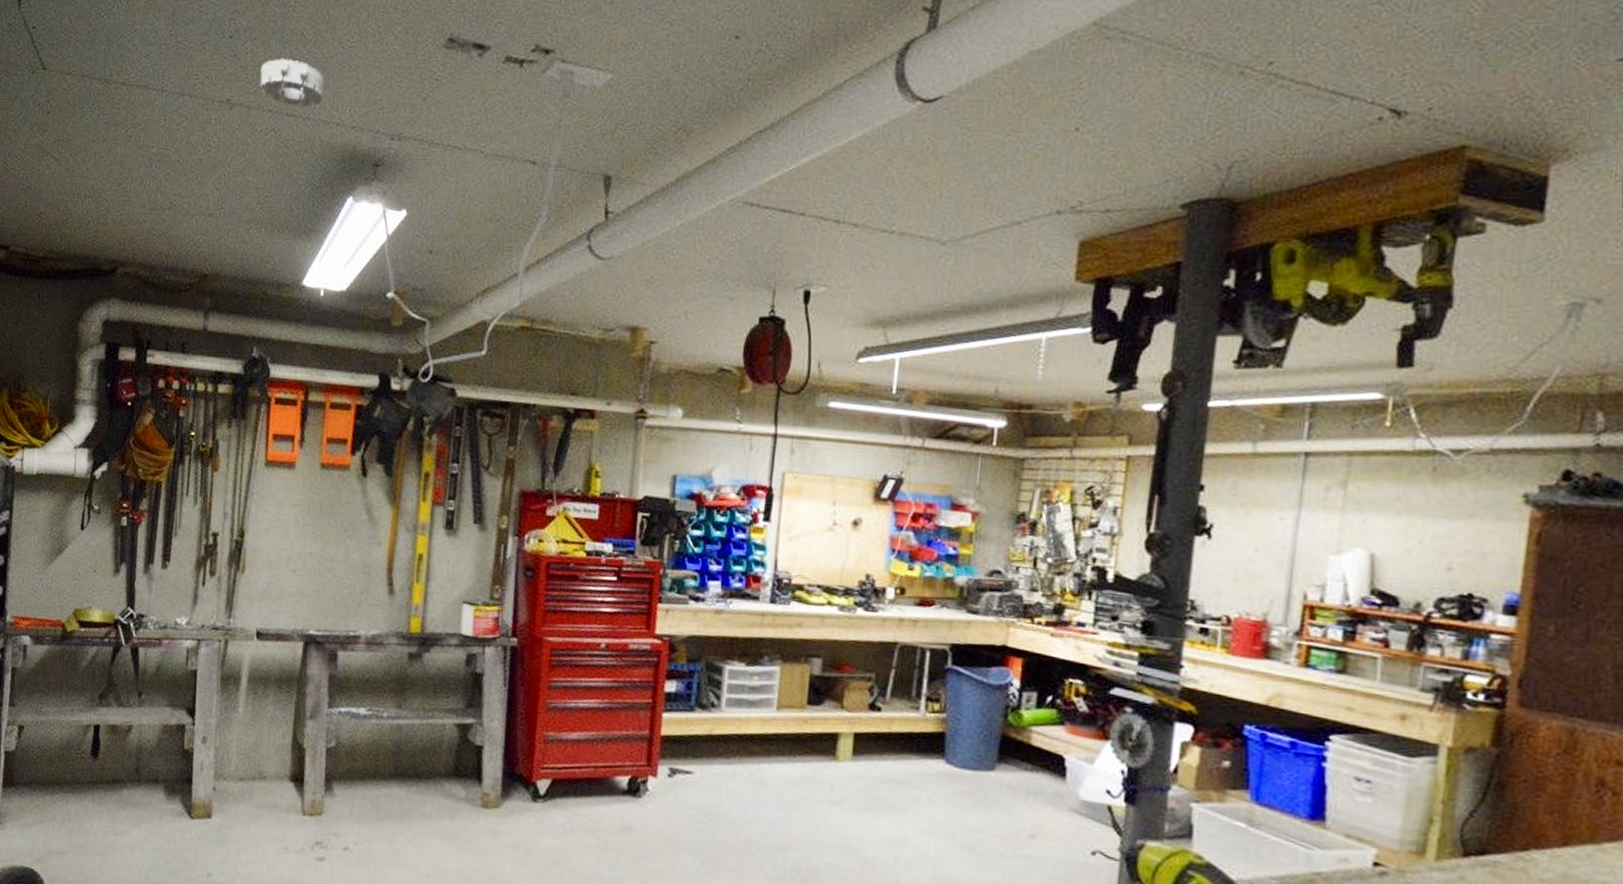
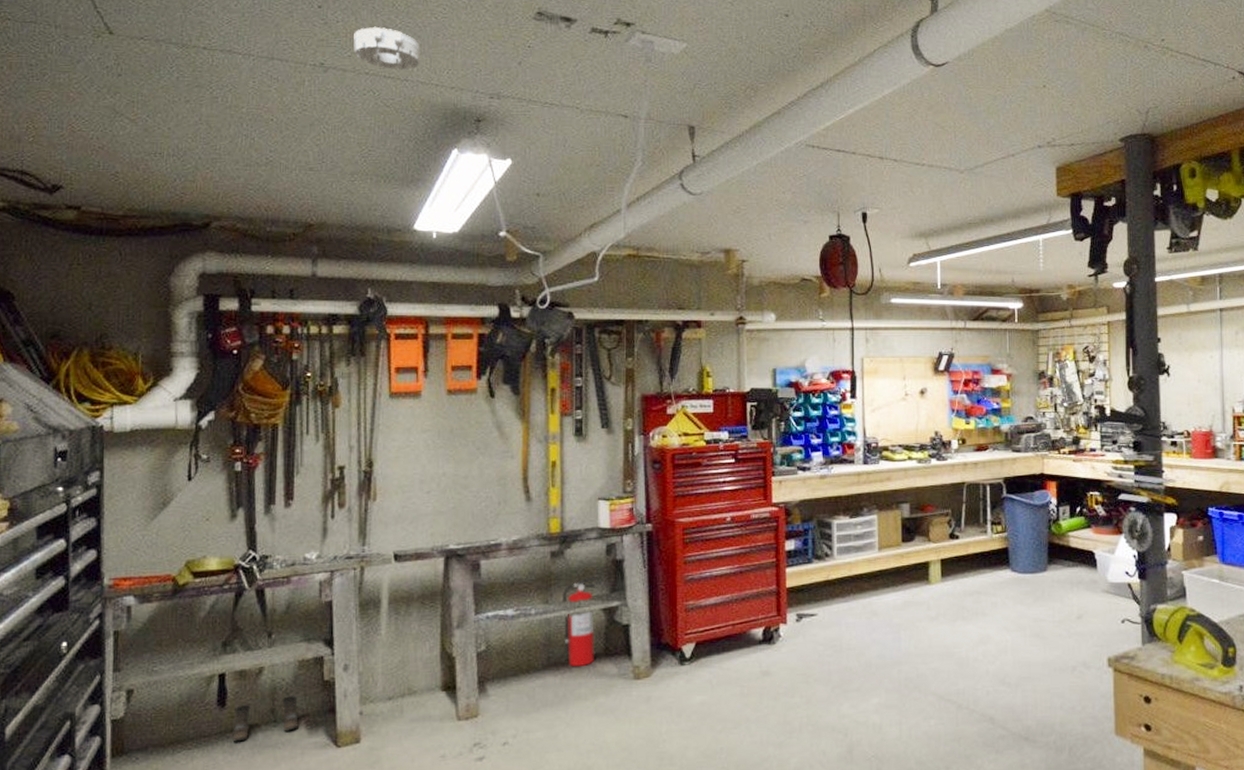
boots: none [101,758,160,795] -> present [232,696,299,742]
fire extinguisher: none [412,687,452,783] -> present [562,577,596,667]

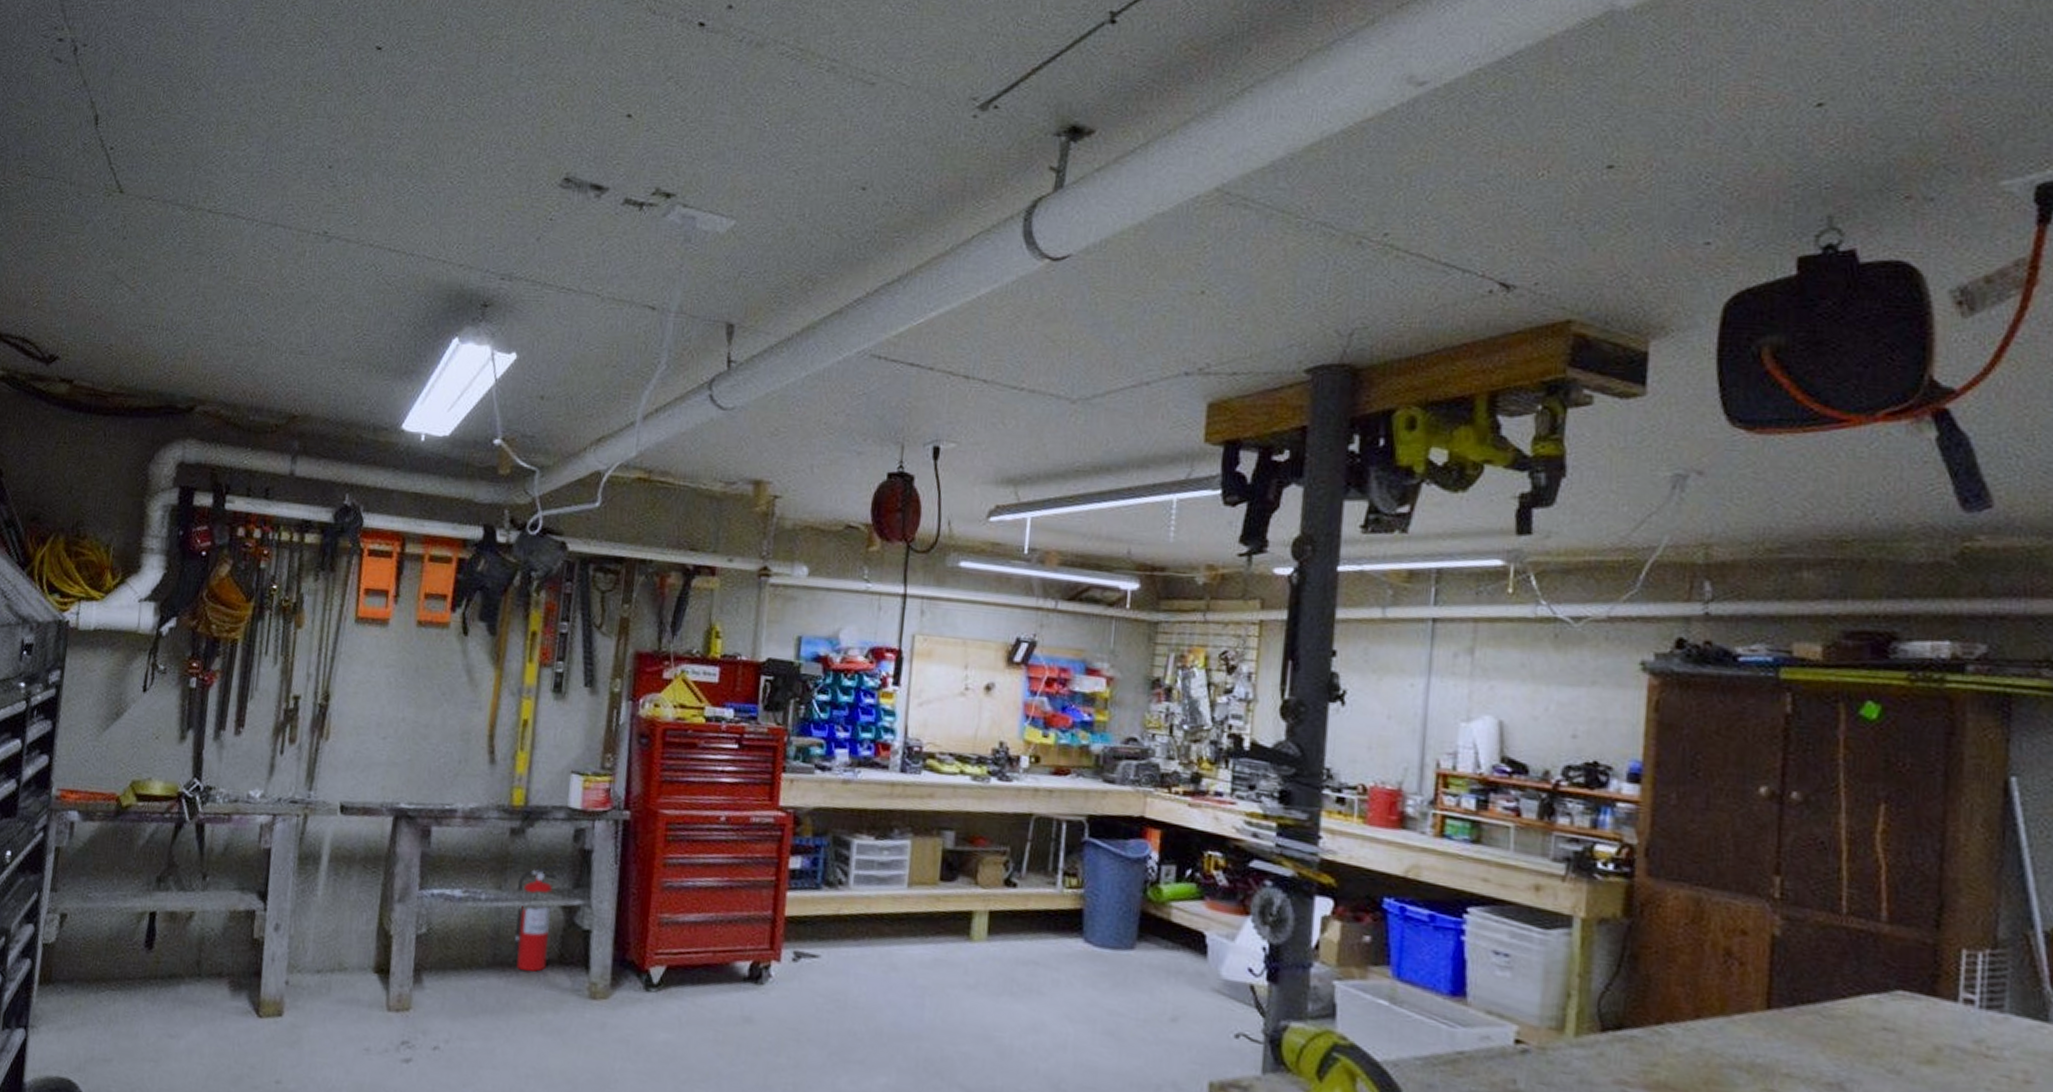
boots: present [232,696,299,742] -> none [155,949,225,992]
smoke detector: present [353,26,421,71] -> none [360,191,432,243]

